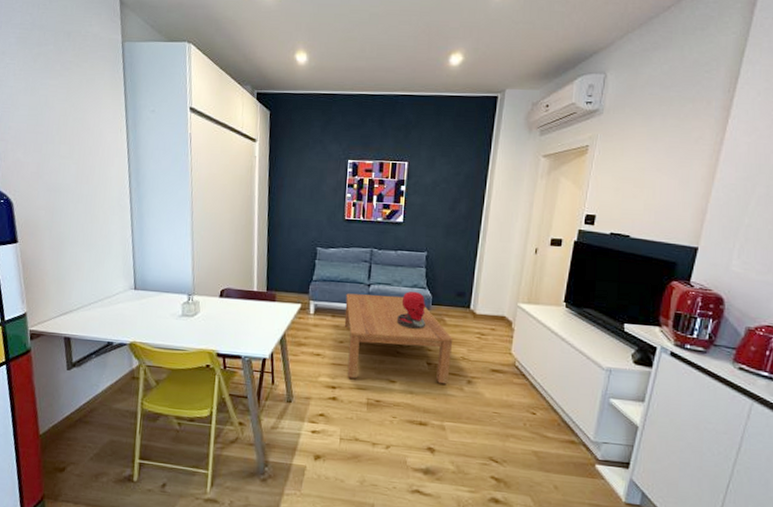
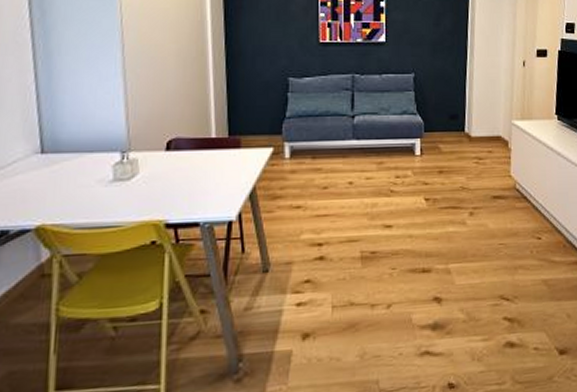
coffee table: present [344,293,453,385] -> none [327,126,451,230]
decorative sculpture: present [397,292,426,329] -> none [388,119,420,162]

